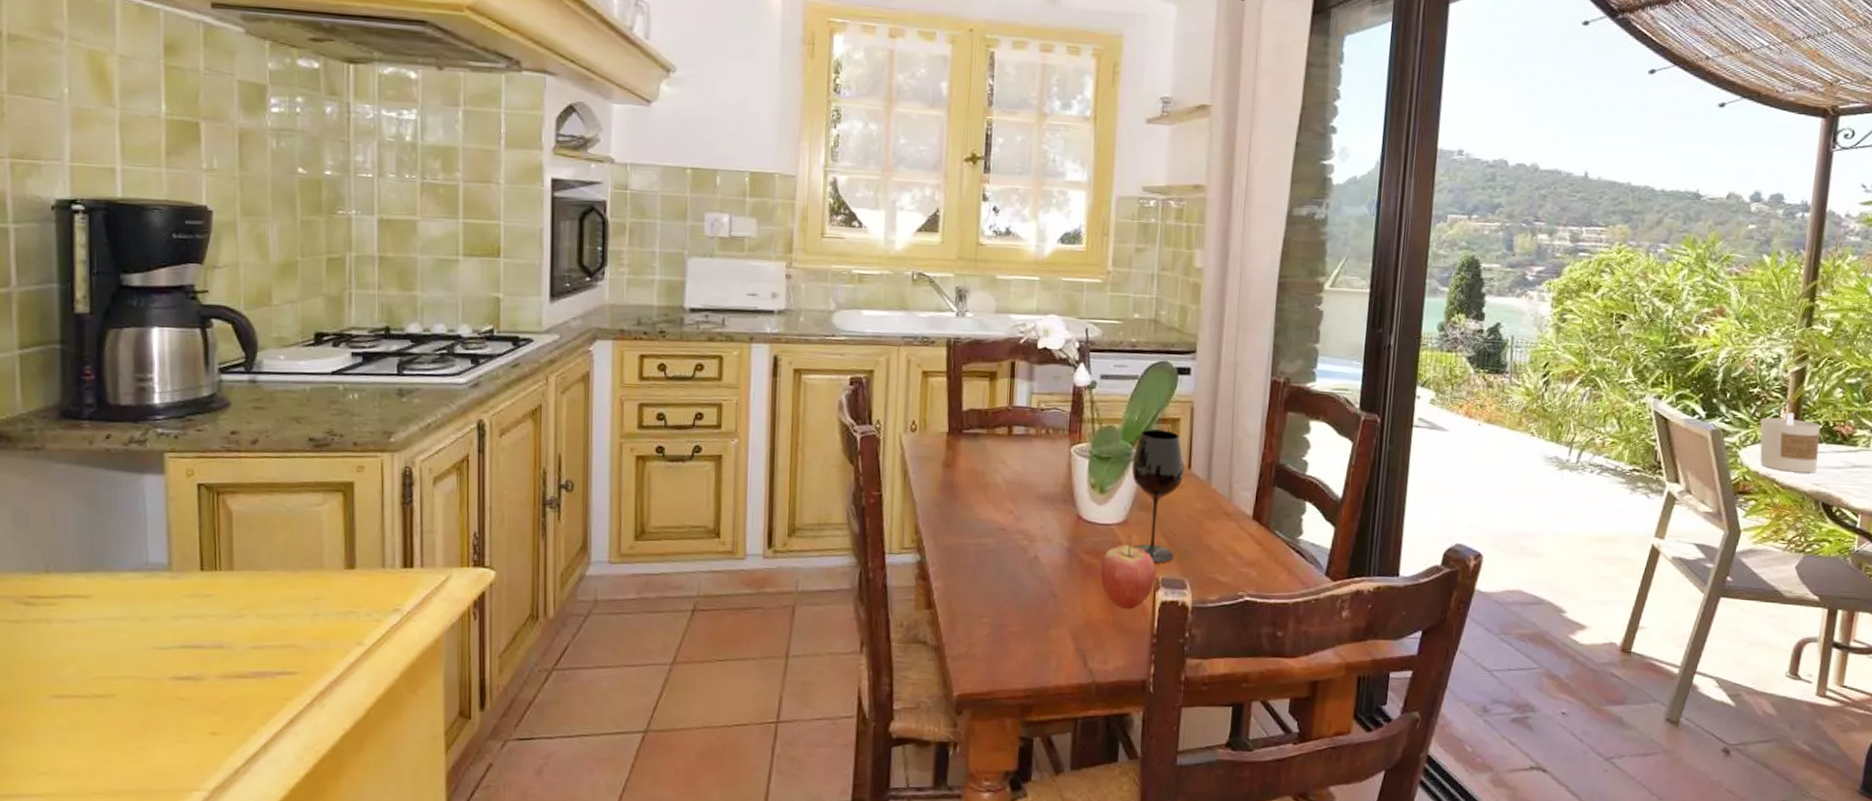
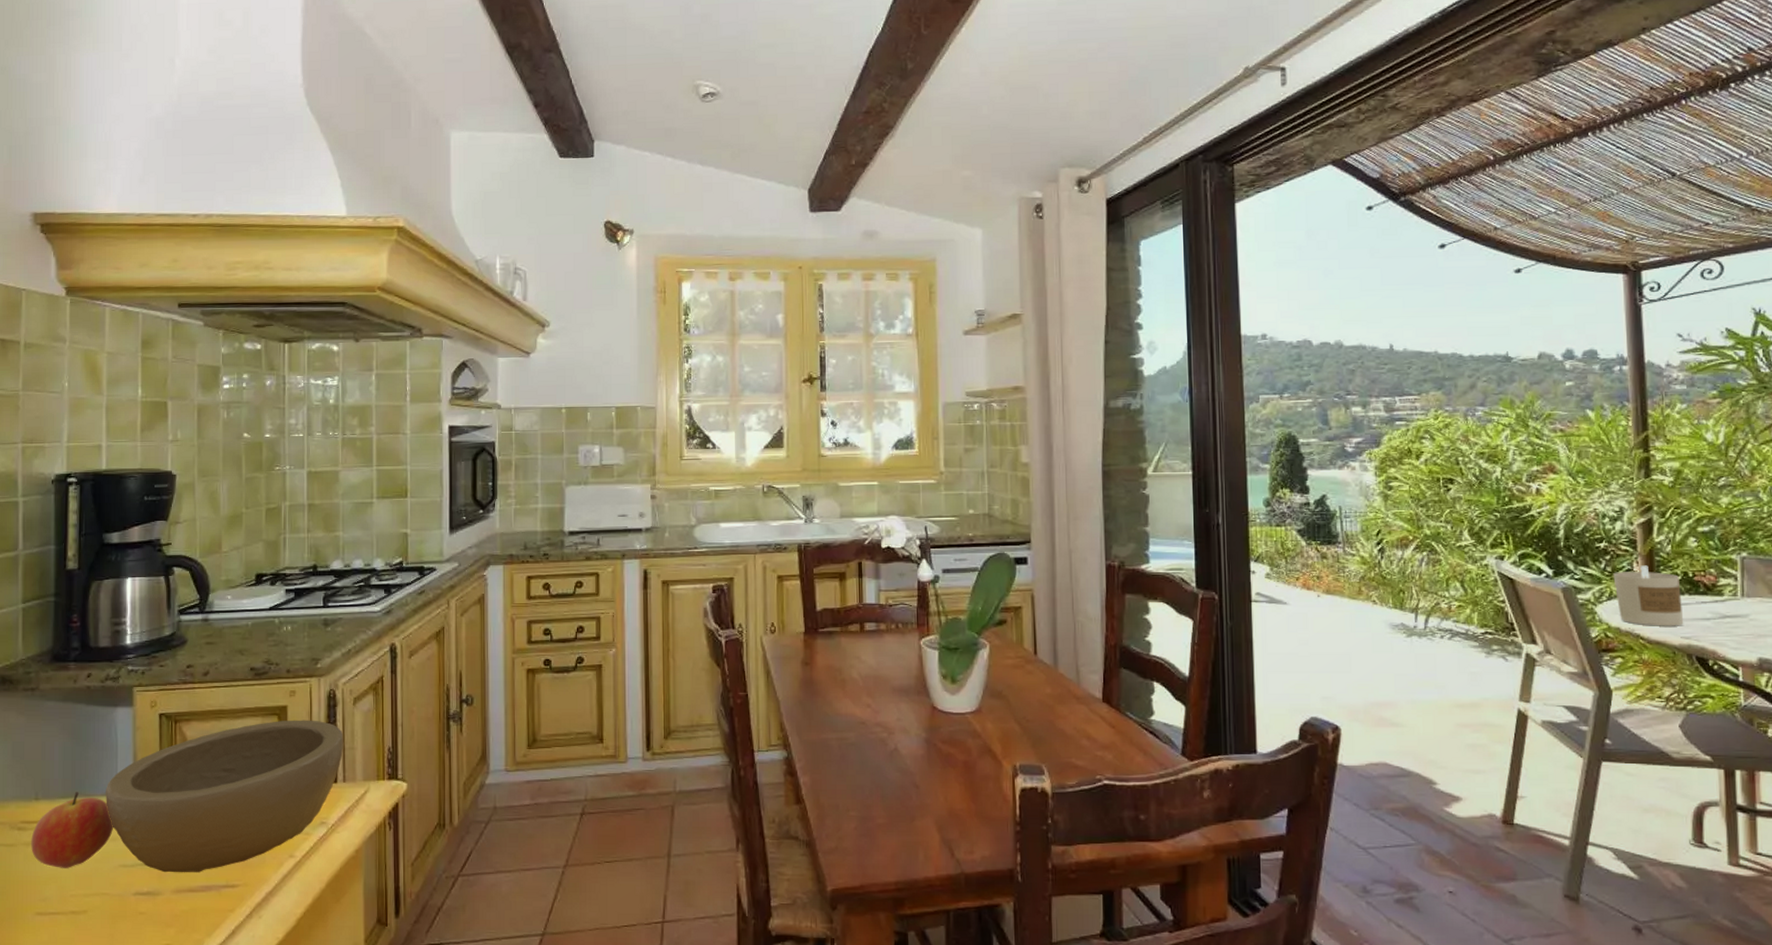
fruit: none [42,566,145,649] -> present [31,792,114,868]
bowl: none [133,497,422,658] -> present [106,720,344,873]
fruit: present [1099,535,1156,610] -> none [958,723,1013,798]
wine glass: present [1131,429,1185,564] -> none [979,619,1031,751]

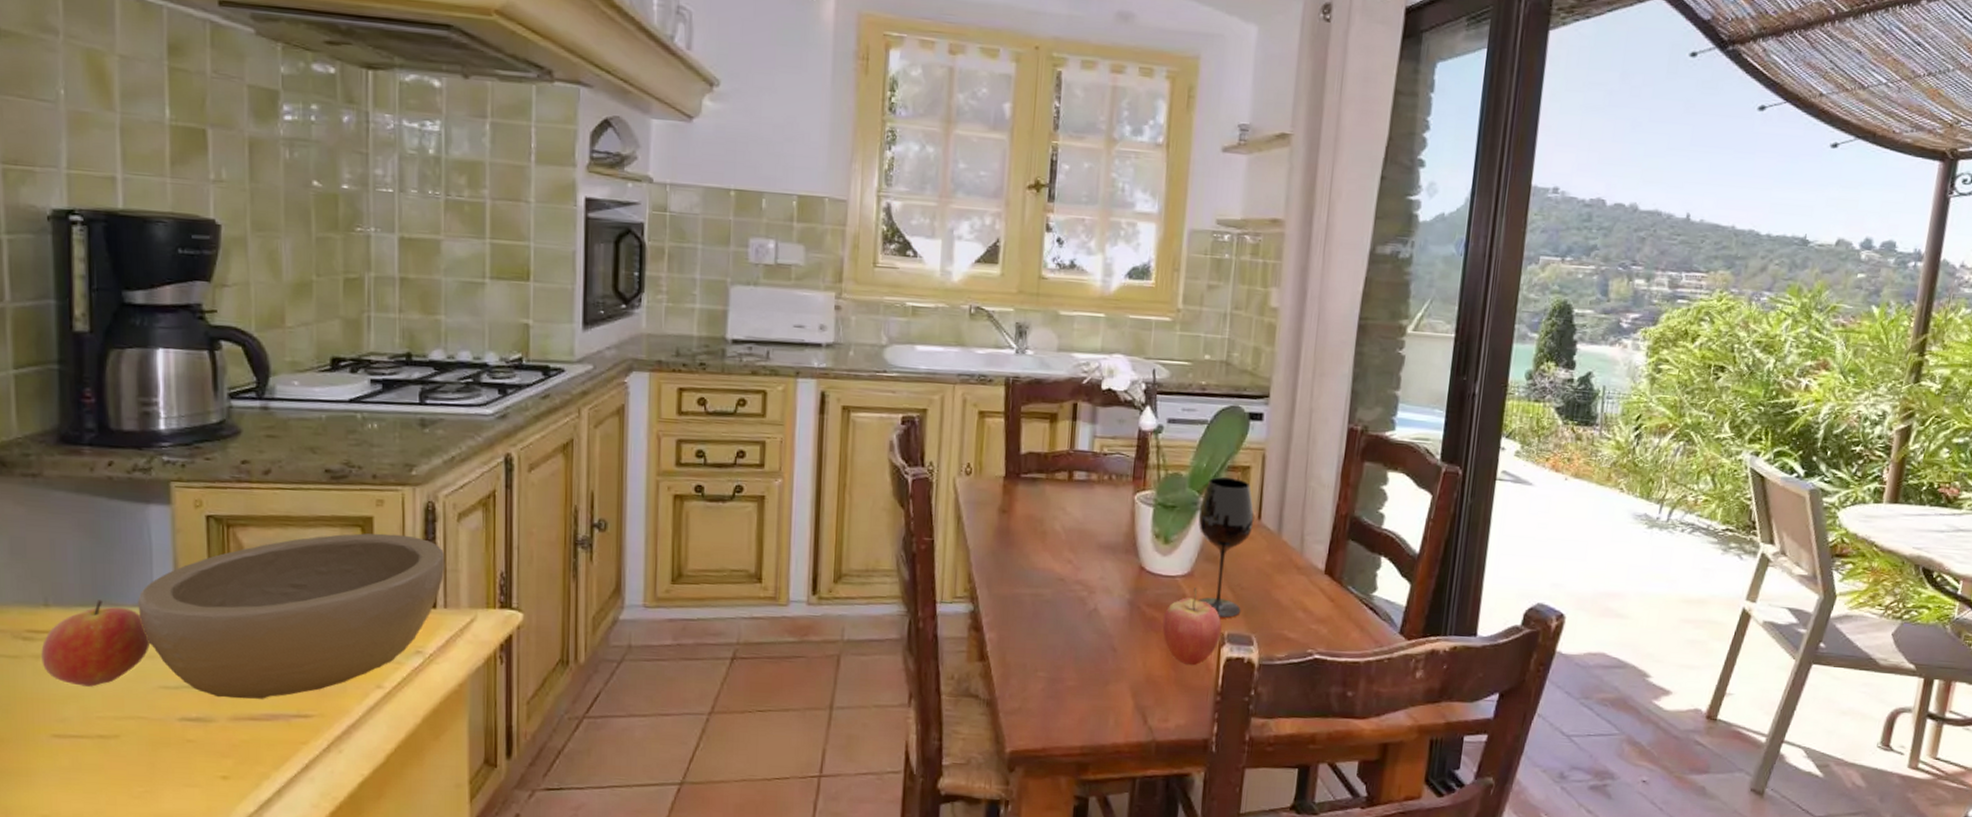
fruit: none [958,723,1013,798] -> present [1162,588,1222,666]
wine glass: none [979,619,1031,751] -> present [1197,477,1255,619]
candle: present [1613,565,1684,626] -> none [1859,472,1925,537]

